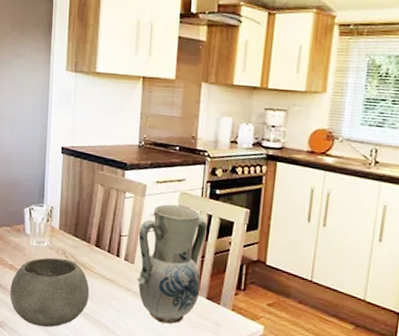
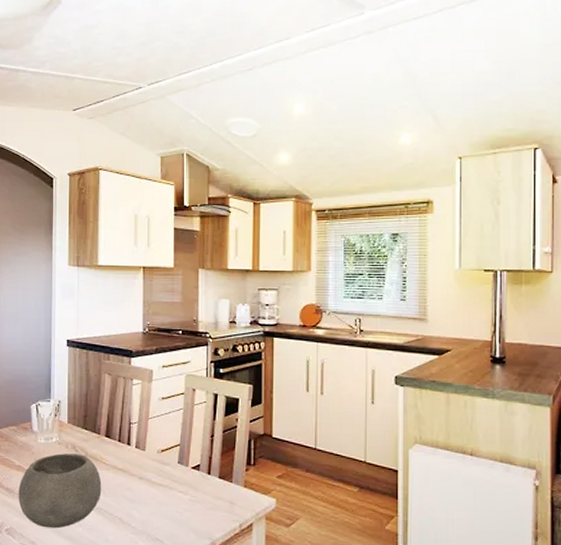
vase: present [137,204,207,324] -> none [148,387,214,509]

